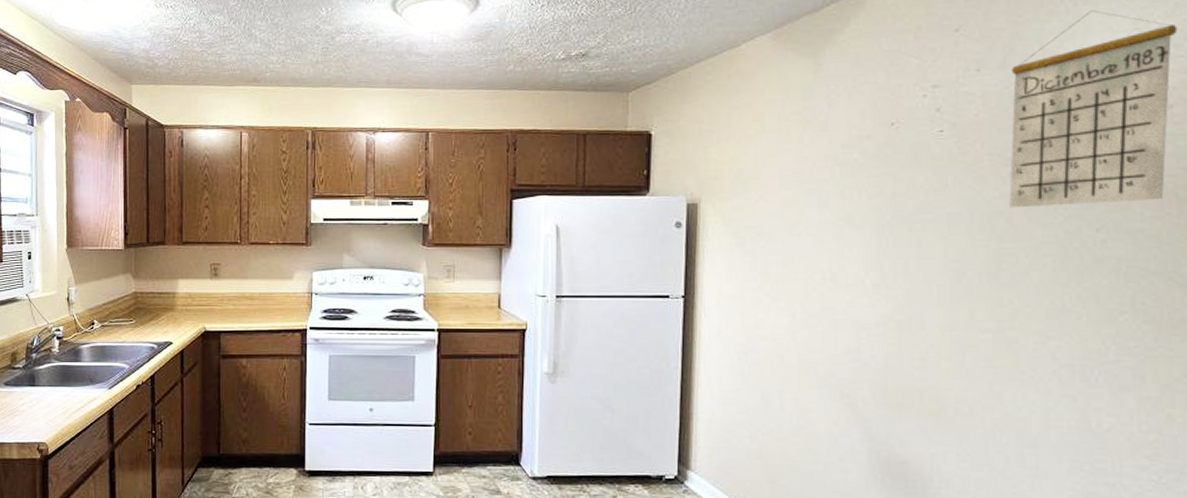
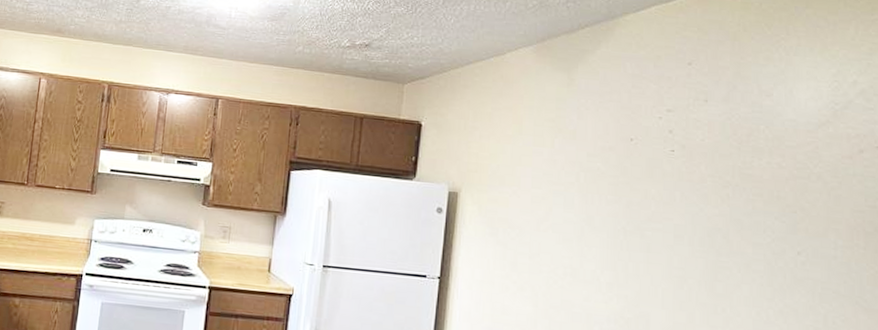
calendar: present [1009,10,1178,208] -> none [727,61,869,232]

